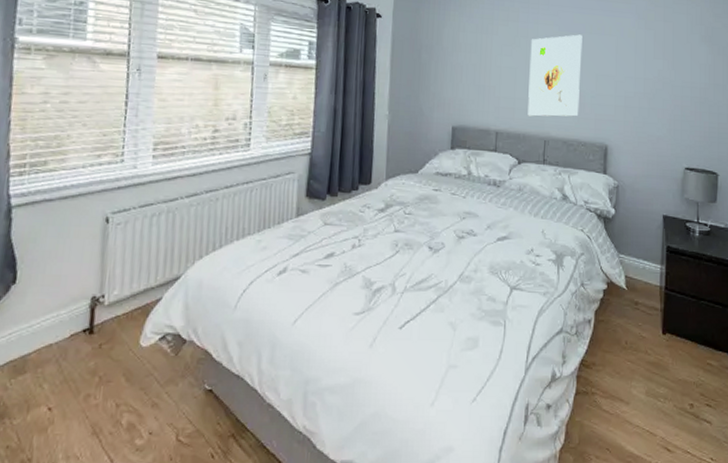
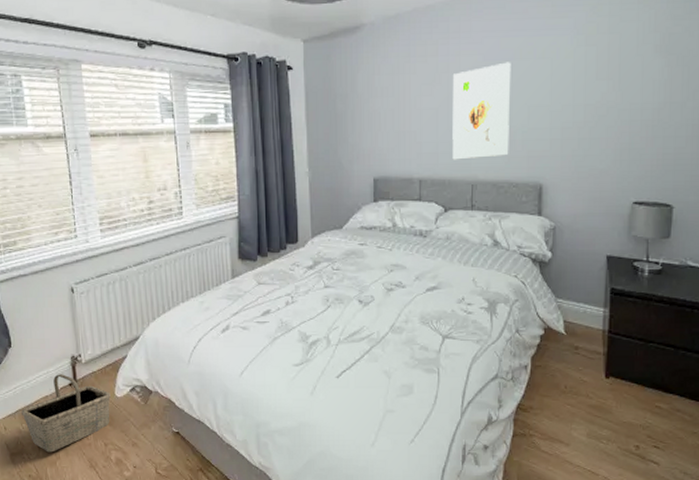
basket: none [12,318,134,416] -> present [21,374,111,453]

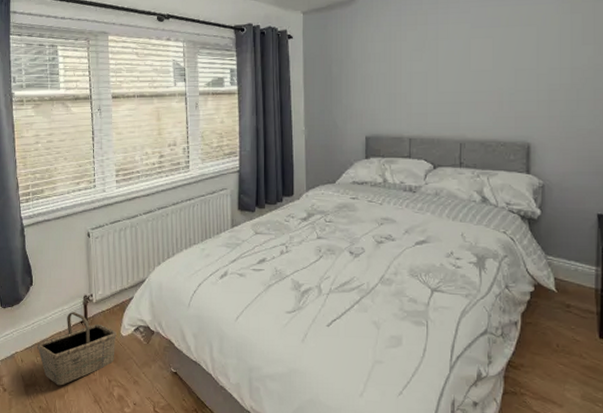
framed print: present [452,62,511,160] -> none [441,29,498,120]

